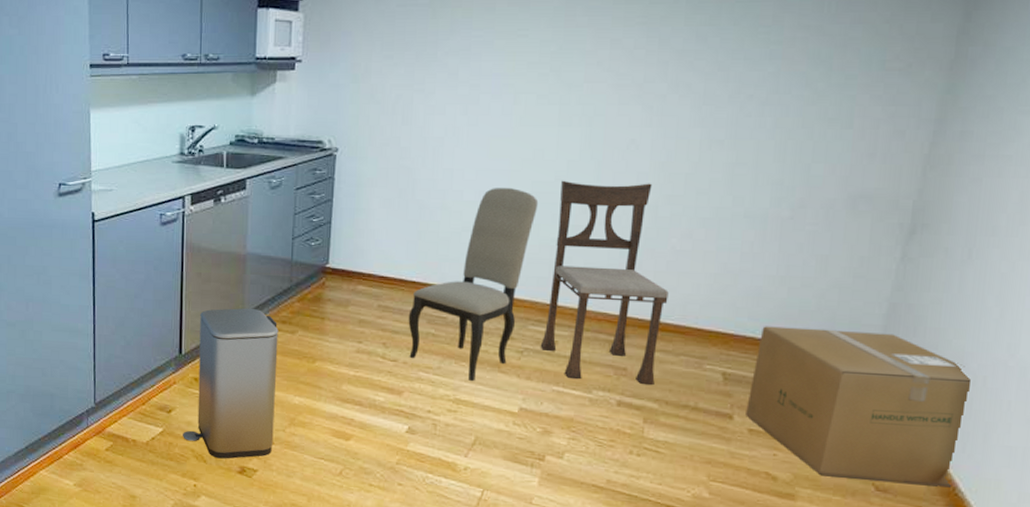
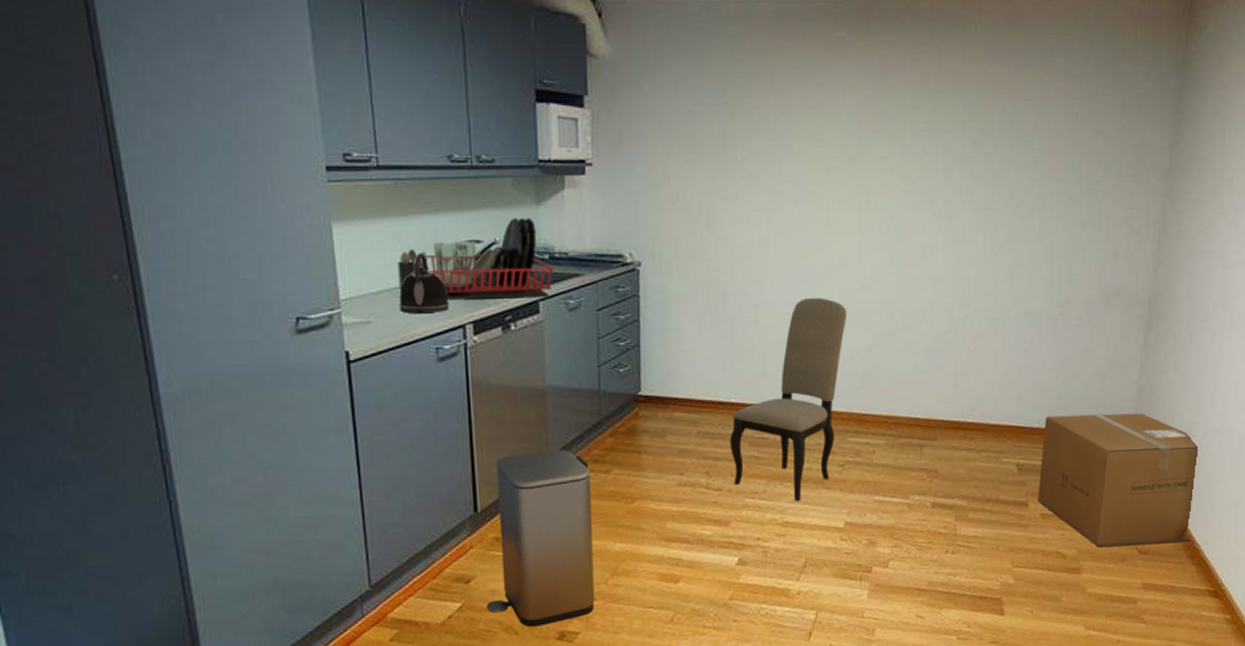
kettle: none [134,135,174,186] -> present [398,253,450,314]
dish rack: none [136,107,262,176] -> present [397,217,555,300]
dining chair: present [540,180,669,385] -> none [859,287,968,486]

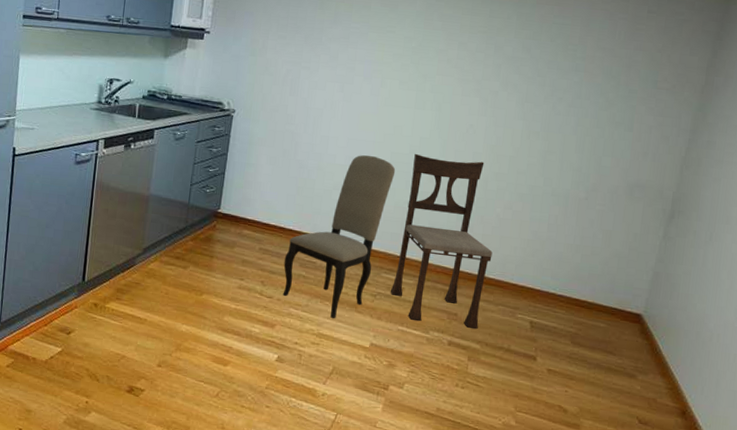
dish rack: present [397,217,555,300] -> none [57,65,170,128]
kettle: present [398,253,450,314] -> none [55,83,91,129]
pedal bin: present [487,449,595,627] -> none [79,242,173,379]
dining chair: none [859,287,968,486] -> present [390,153,493,329]
box: present [1038,413,1198,548] -> none [546,285,709,422]

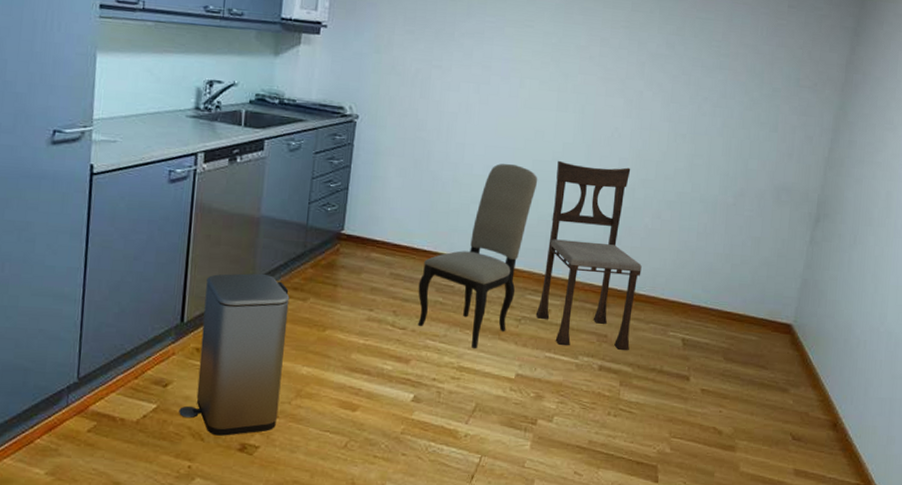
pedal bin: none [79,242,173,379] -> present [179,273,290,436]

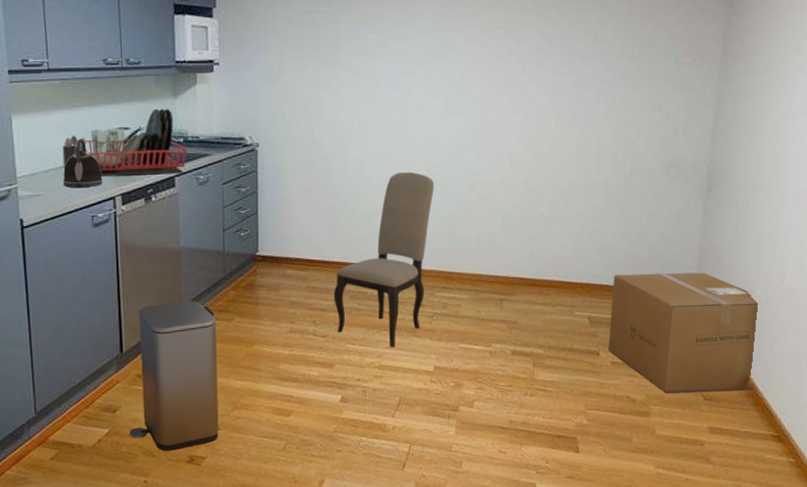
kettle: none [142,86,187,140] -> present [62,138,103,188]
dish rack: none [145,64,282,137] -> present [62,108,188,177]
dining chair: present [535,160,642,350] -> none [446,162,543,335]
box: none [699,297,856,434] -> present [608,272,758,394]

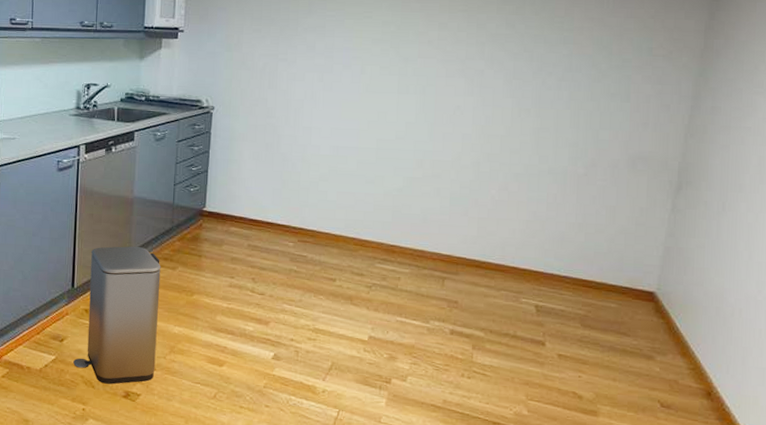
dish rack: present [62,108,188,177] -> none [37,68,149,129]
kettle: present [62,138,103,188] -> none [35,91,70,136]
dining chair: present [333,172,435,348] -> none [274,144,383,313]
box: present [608,272,758,394] -> none [555,265,730,404]

